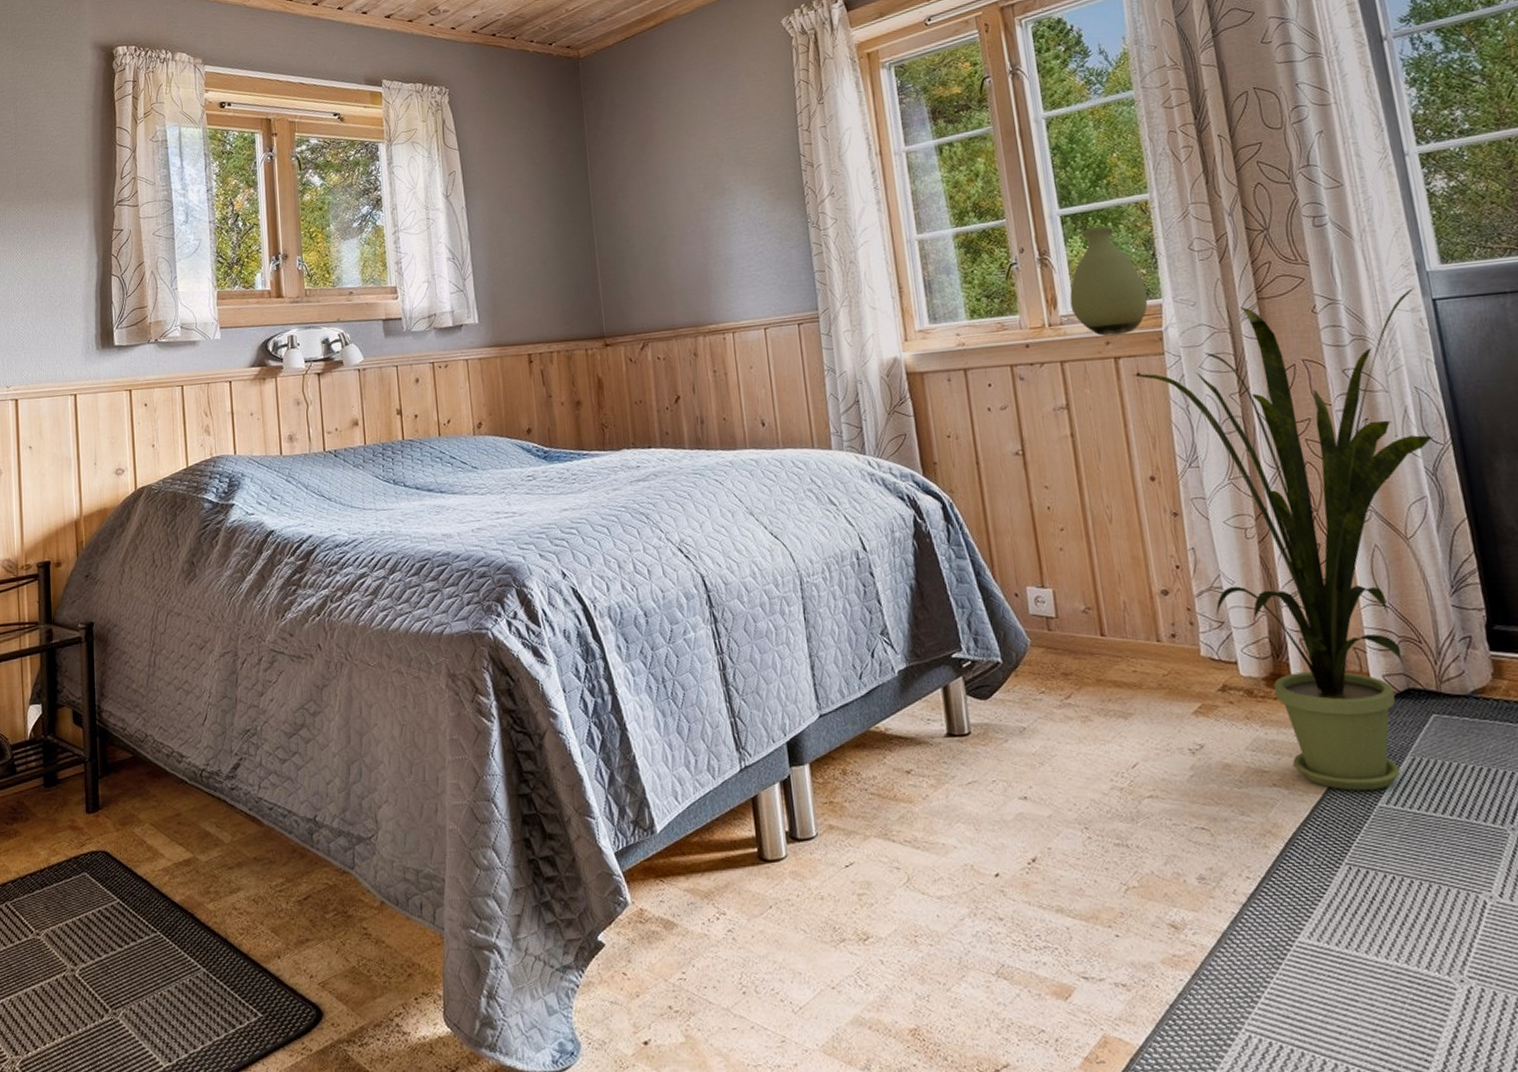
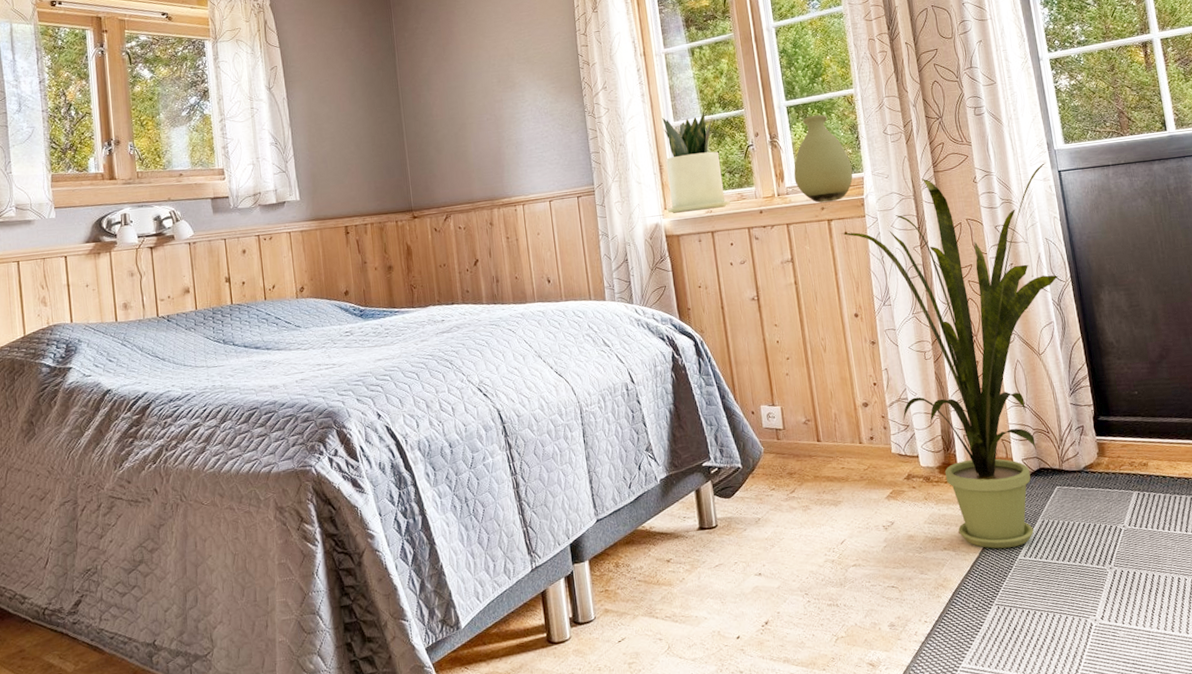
planter: none [902,221,989,347] -> present [662,111,731,214]

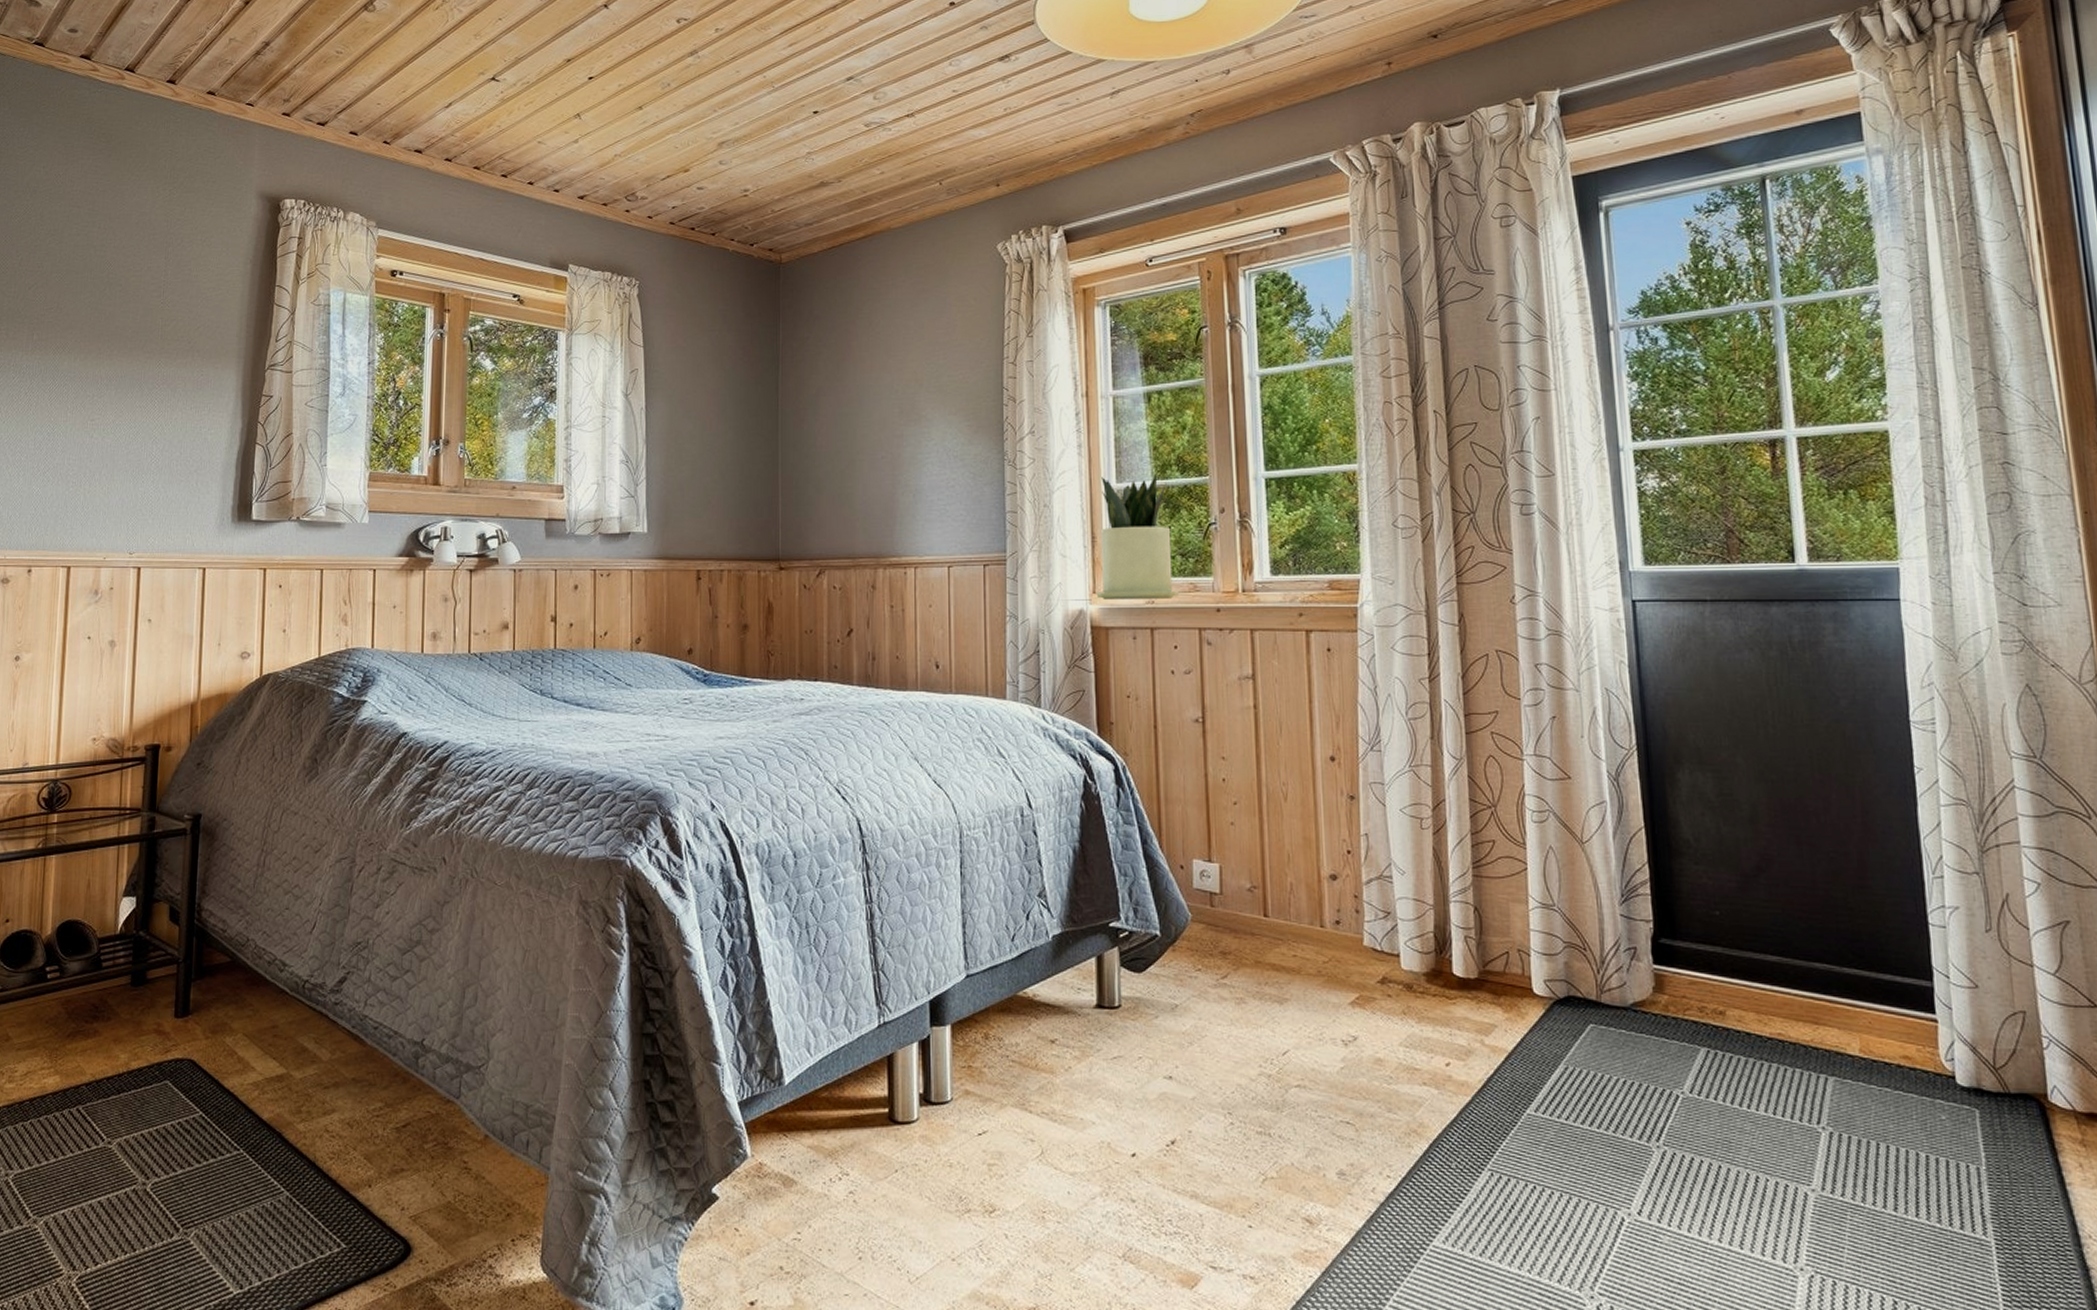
vase: present [793,114,853,203] -> none [1266,492,1346,608]
house plant: present [841,162,1059,549] -> none [1322,587,1619,1097]

